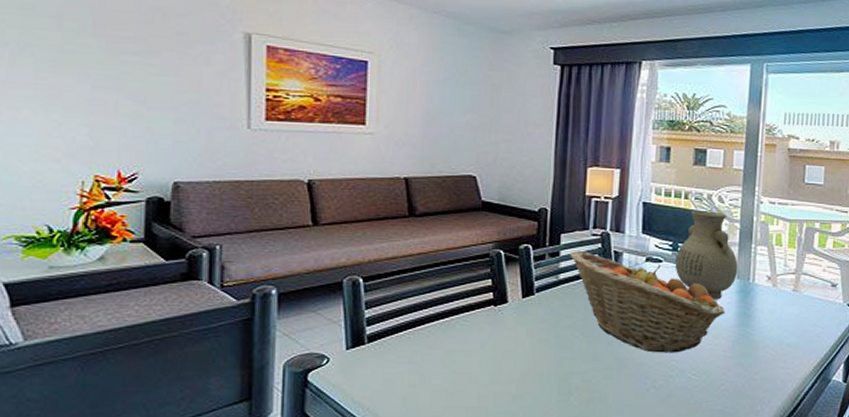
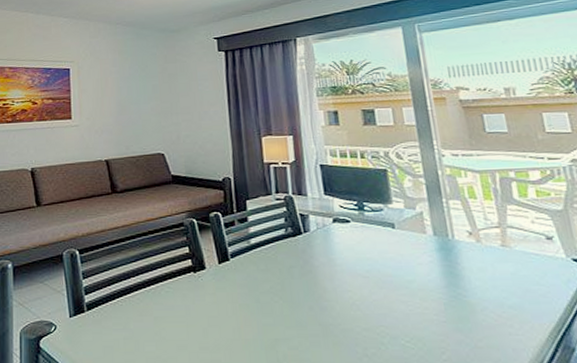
fruit basket: present [570,251,725,353] -> none [257,216,428,318]
vase: present [675,211,738,300] -> none [362,168,434,259]

